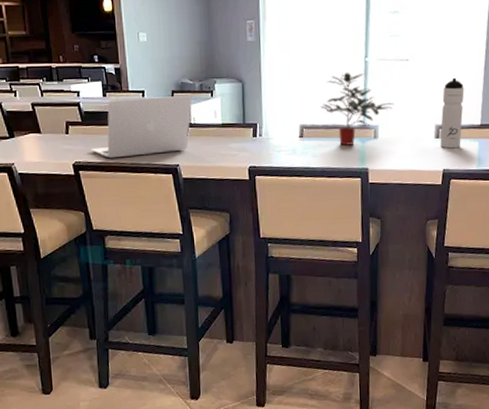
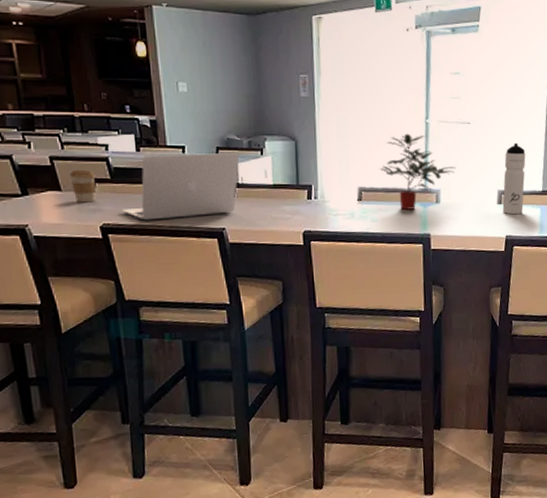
coffee cup: none [47,114,69,144] -> present [69,169,96,203]

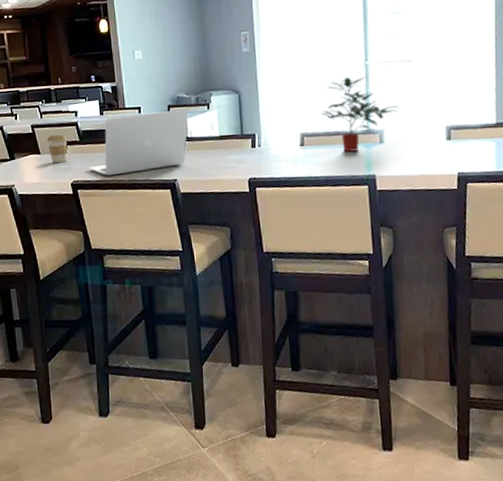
water bottle: present [502,142,526,215] -> none [451,75,476,151]

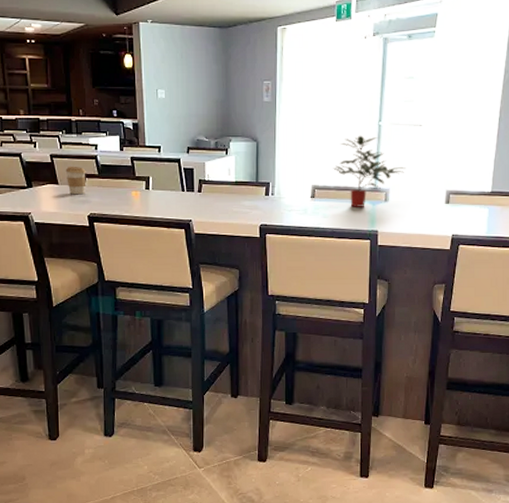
laptop: present [88,109,189,176] -> none [105,153,207,212]

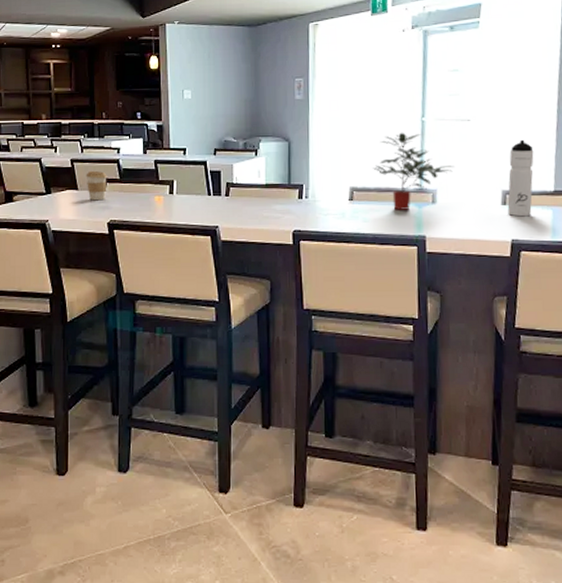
water bottle: none [450,144,476,215] -> present [507,139,534,217]

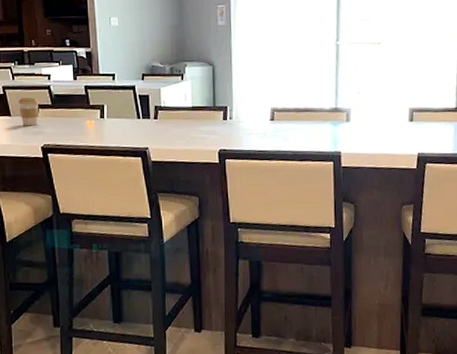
potted plant: present [373,132,454,210] -> none [292,55,366,129]
water bottle: present [507,139,534,217] -> none [414,60,438,132]

